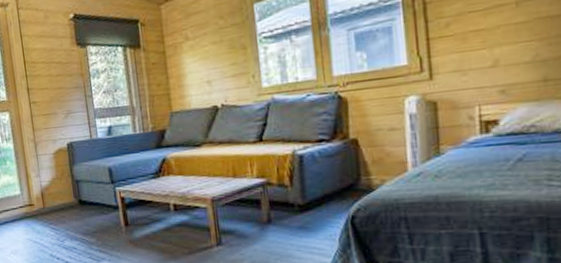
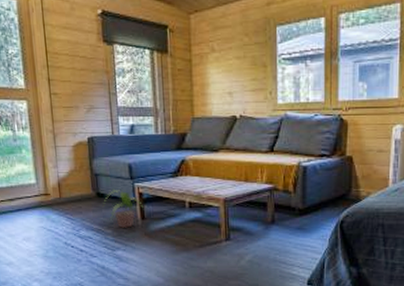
potted plant: none [85,195,126,238] -> present [103,189,143,229]

